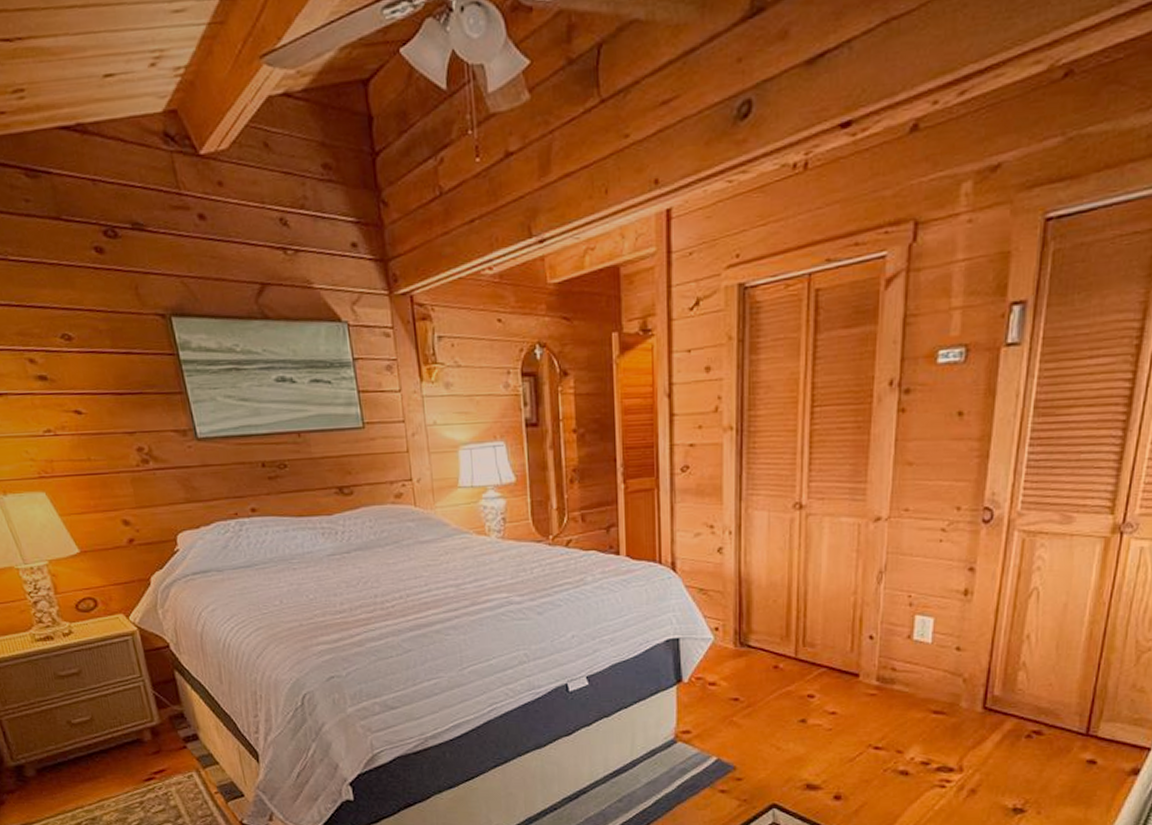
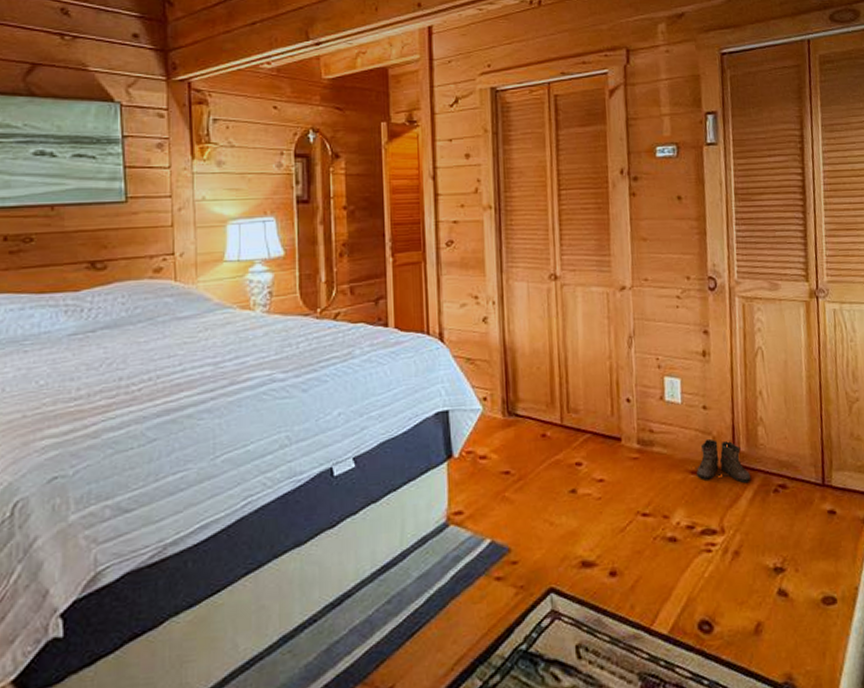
boots: none [938,680,1002,726] -> present [695,438,752,483]

